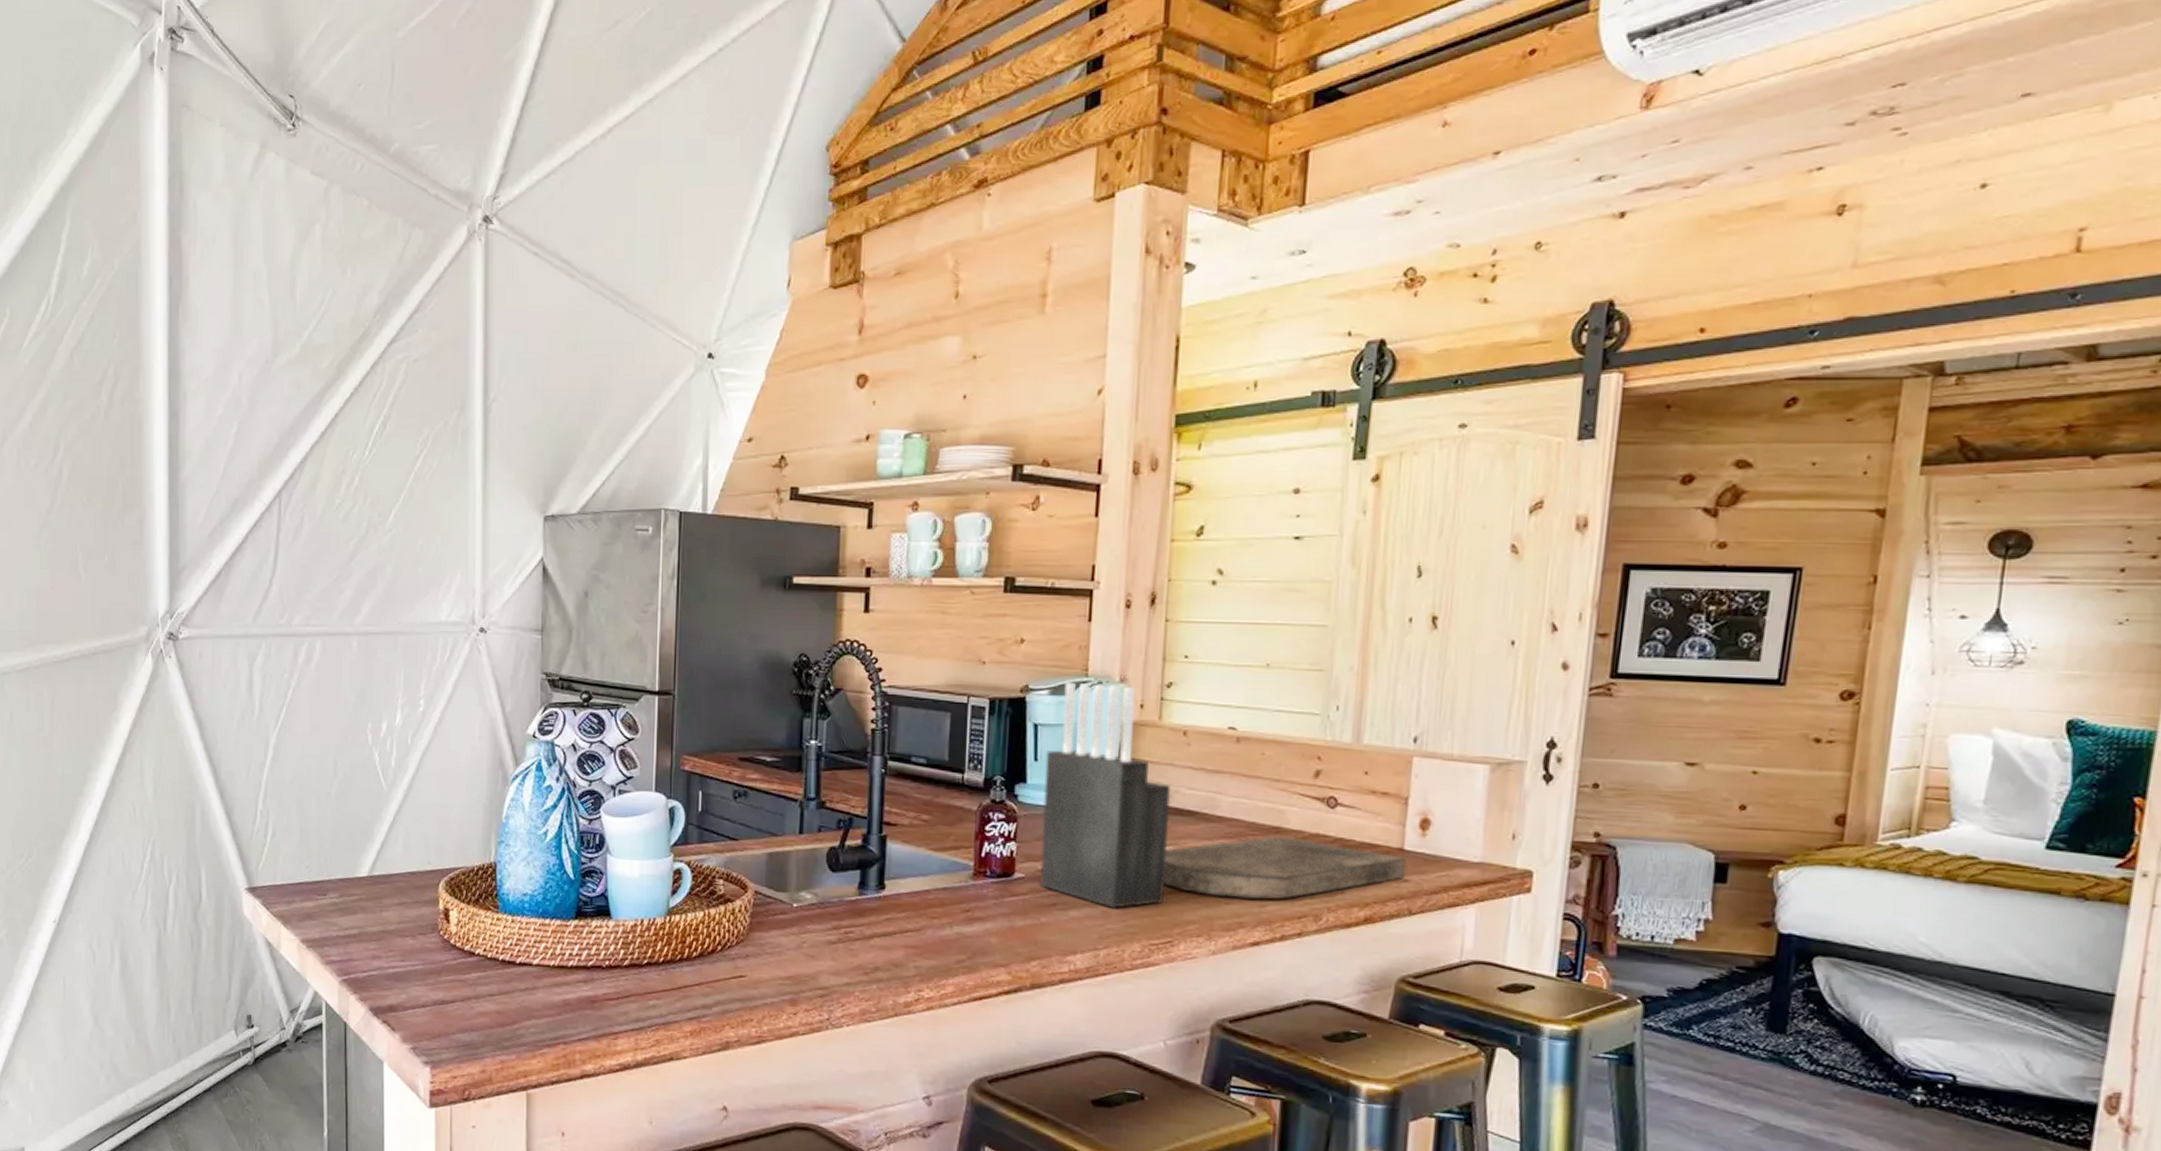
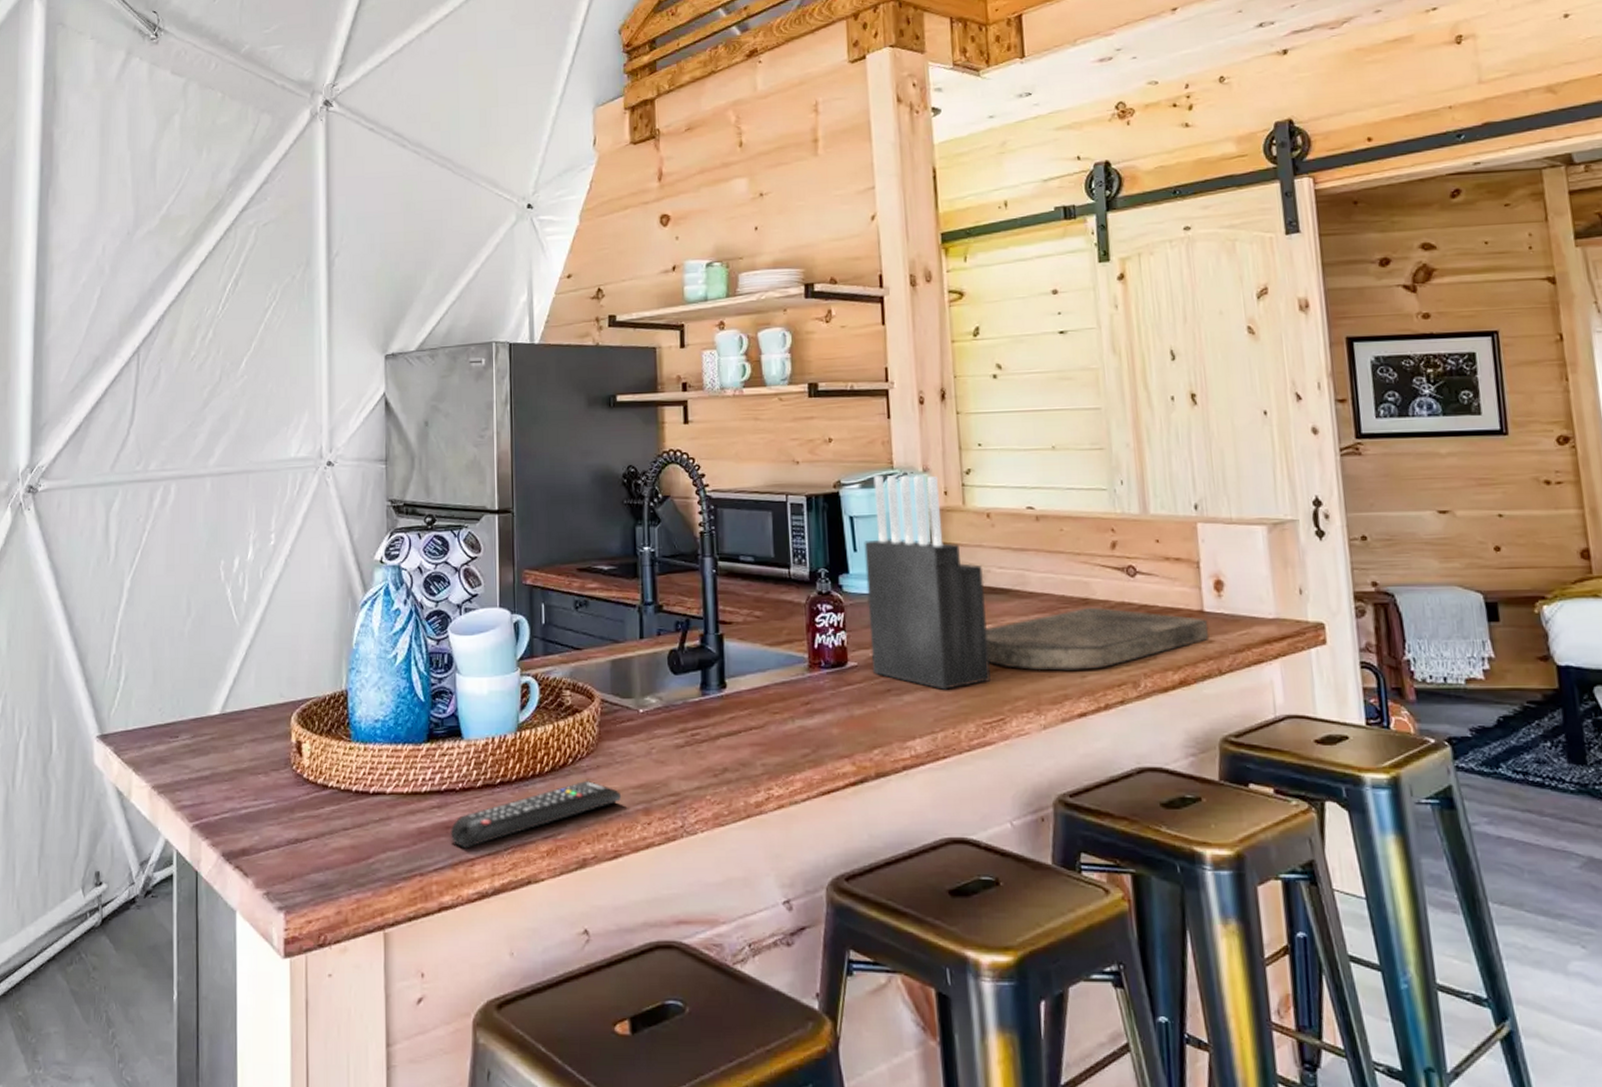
remote control: none [595,967,769,1023] -> present [450,780,622,849]

